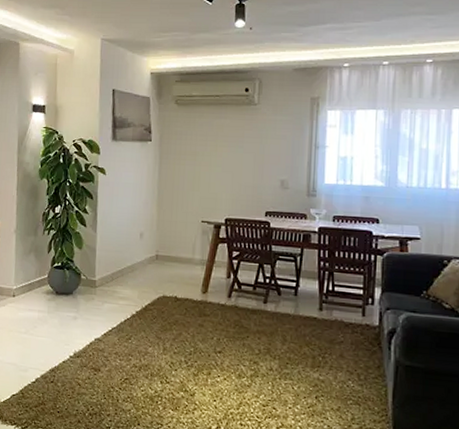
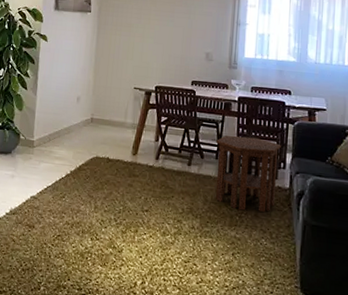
side table: none [293,270,369,352] -> present [215,136,281,212]

